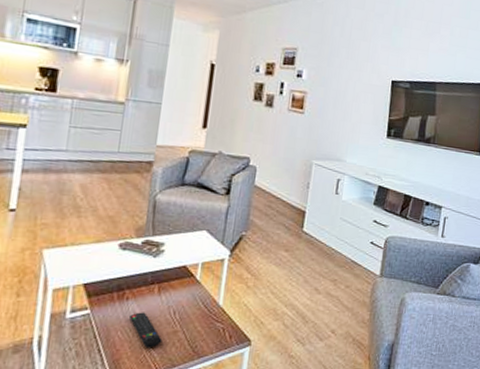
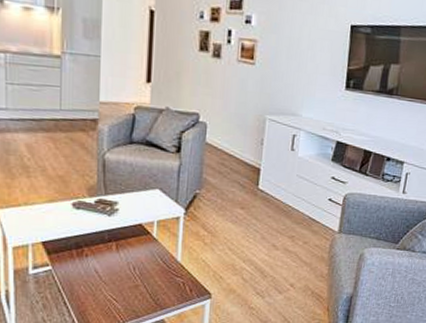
remote control: present [129,312,163,348] -> none [91,268,125,301]

